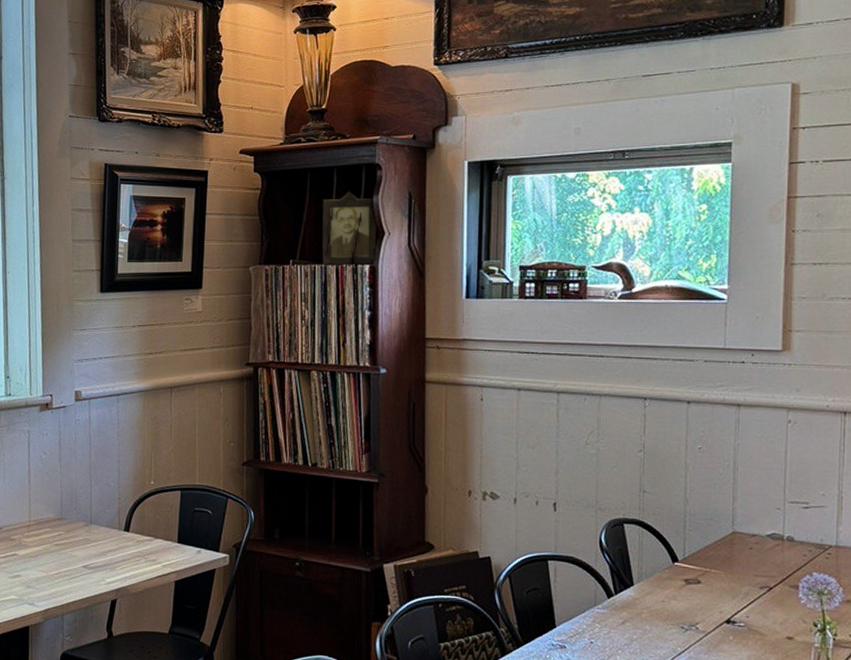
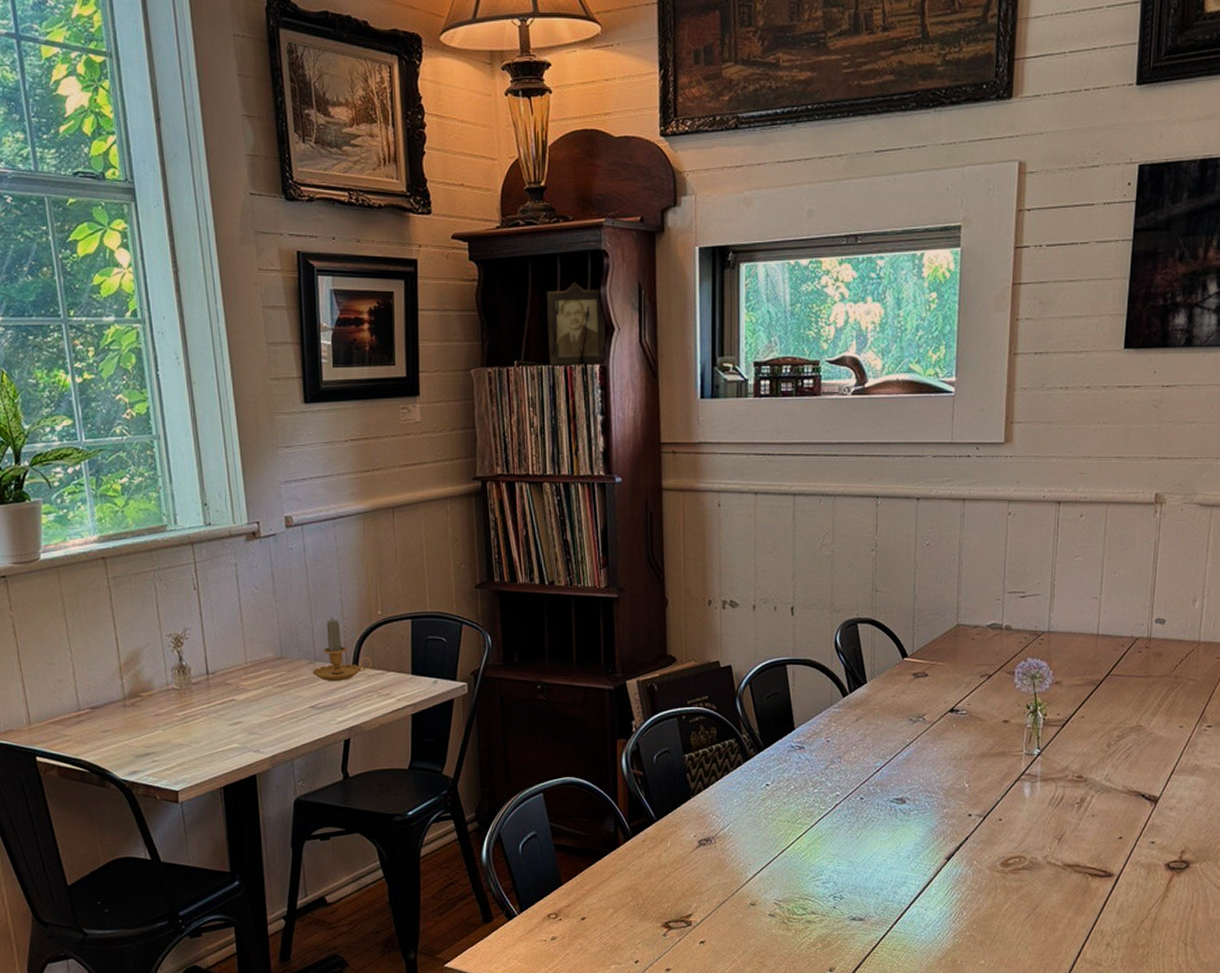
candle: none [87,484,142,545] -> present [312,617,372,682]

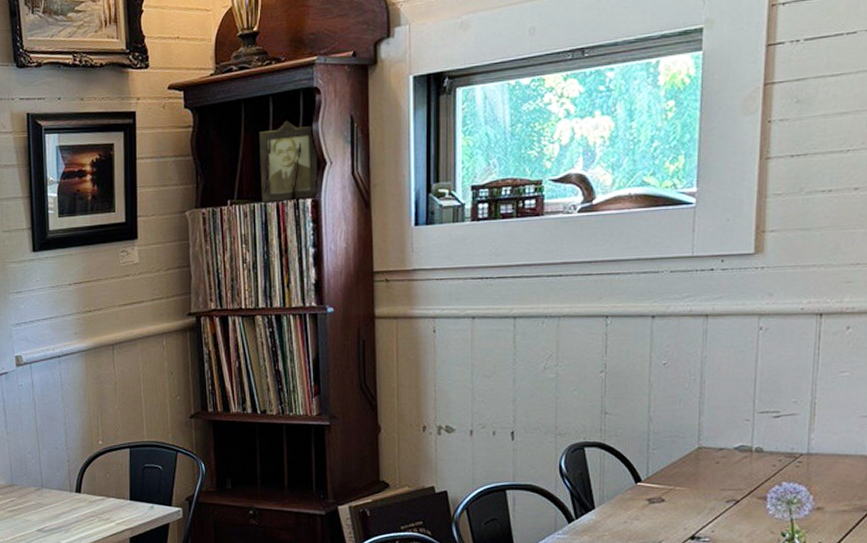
candle: present [312,617,372,682] -> none [39,448,93,507]

